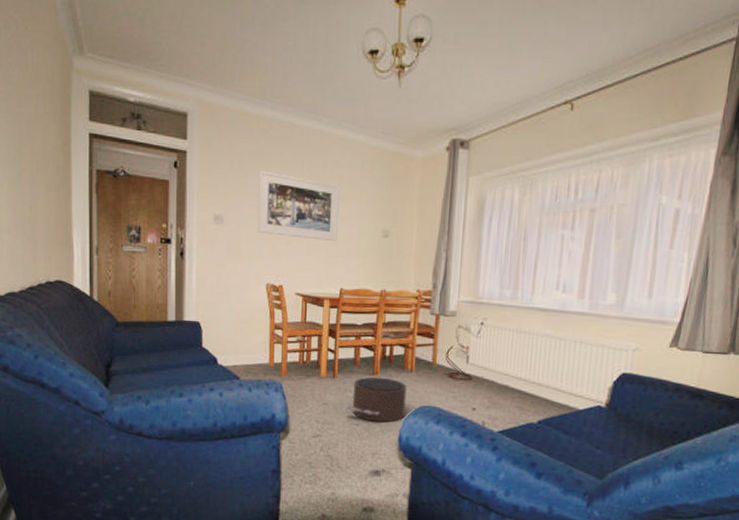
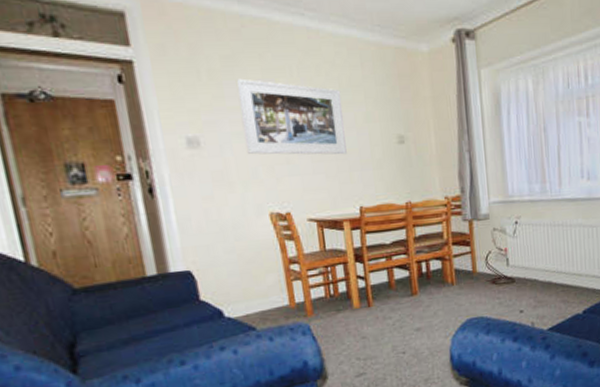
pouf: present [347,377,407,423] -> none [389,296,453,346]

